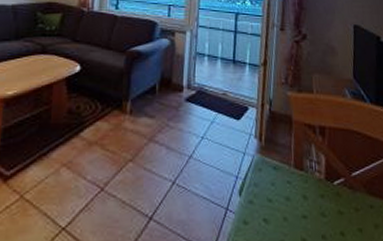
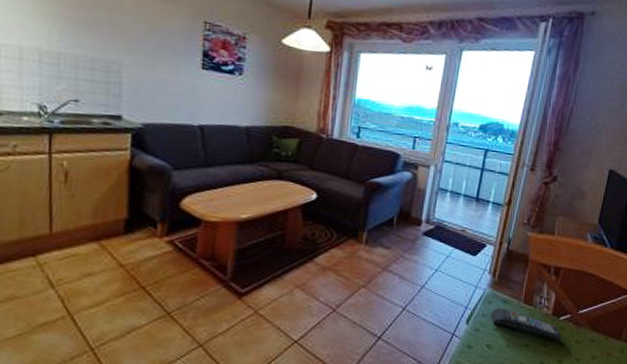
remote control: none [262,174,339,209] -> present [490,307,561,340]

